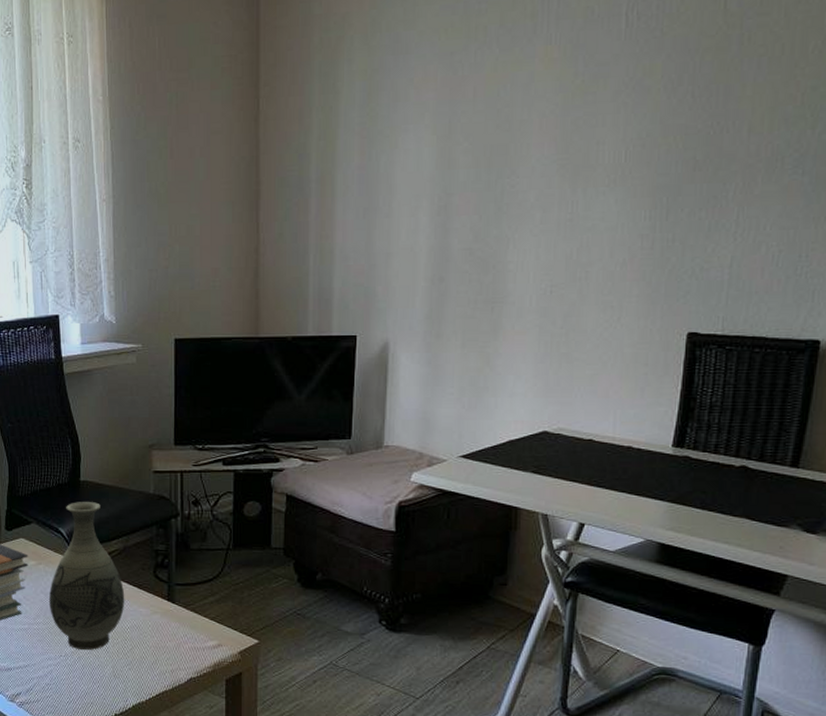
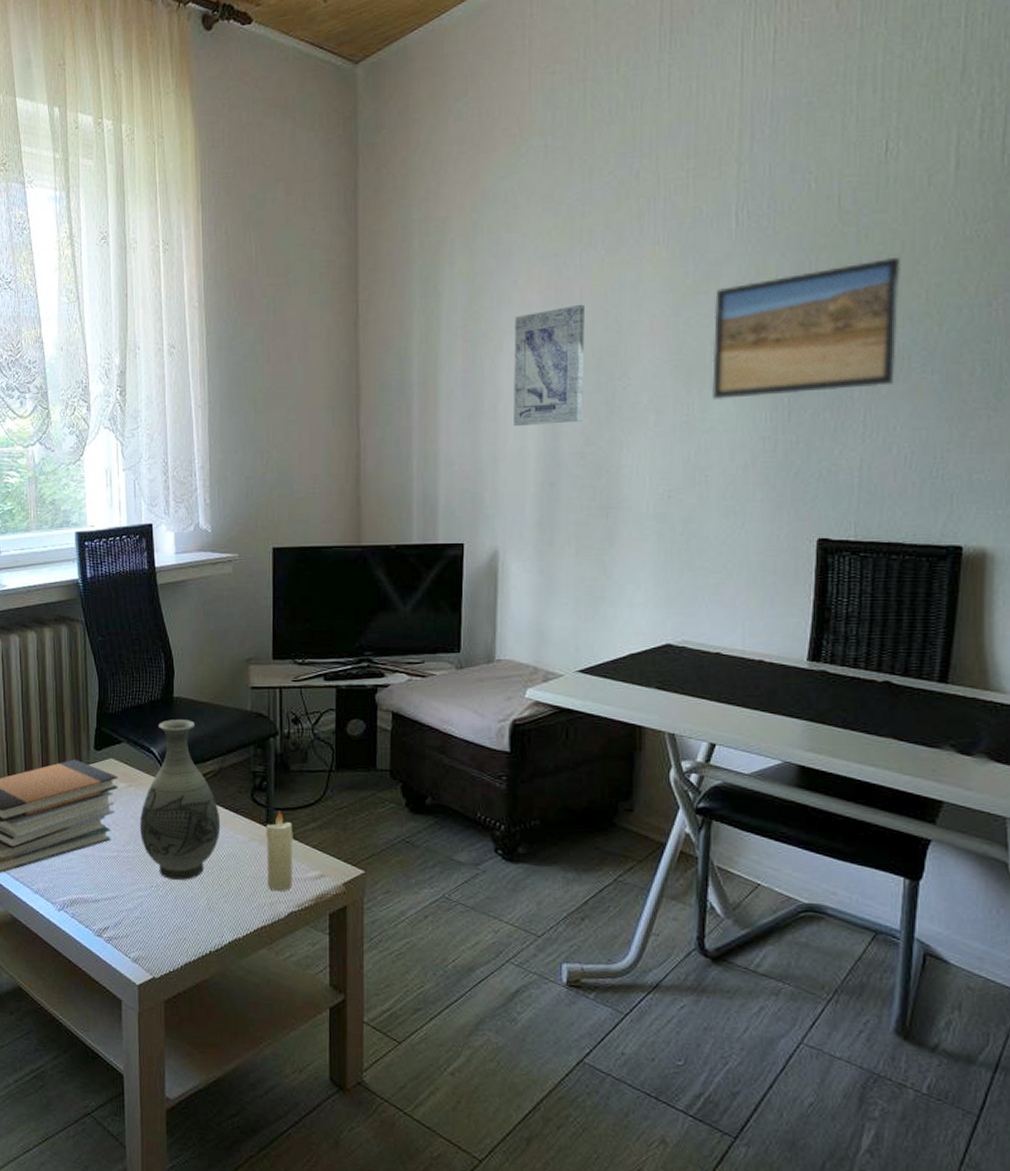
candle: none [166,586,193,660] -> present [265,811,293,892]
wall art: none [405,102,477,223] -> present [512,304,585,427]
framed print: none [596,61,781,199] -> present [712,258,902,401]

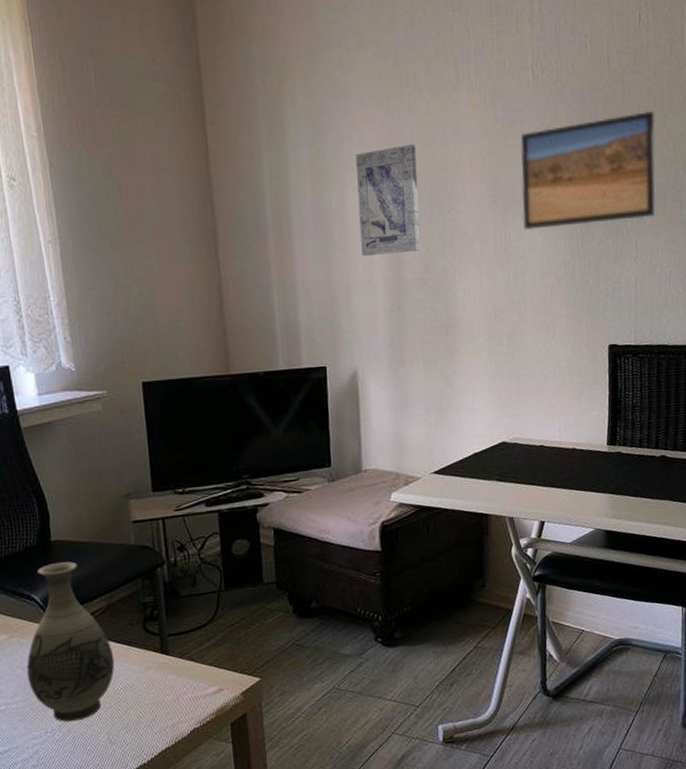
candle: present [265,811,293,892] -> none [160,636,193,713]

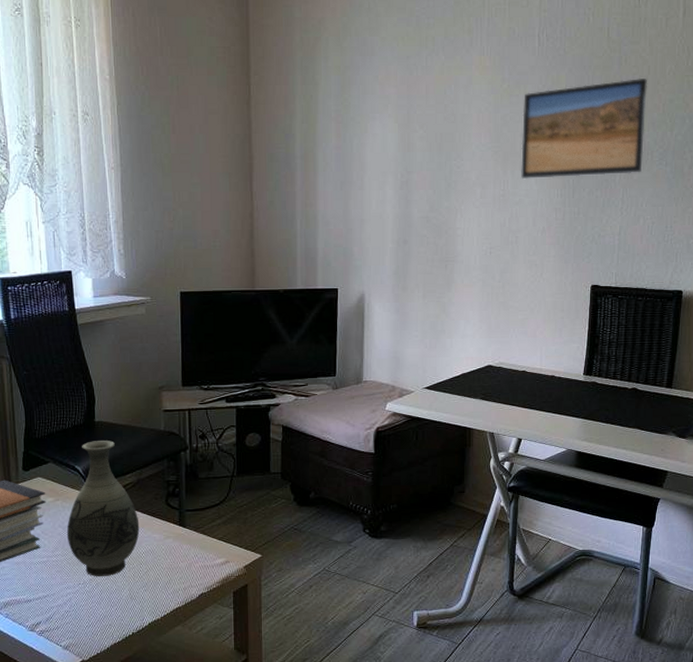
wall art: present [355,144,421,257] -> none [375,98,429,195]

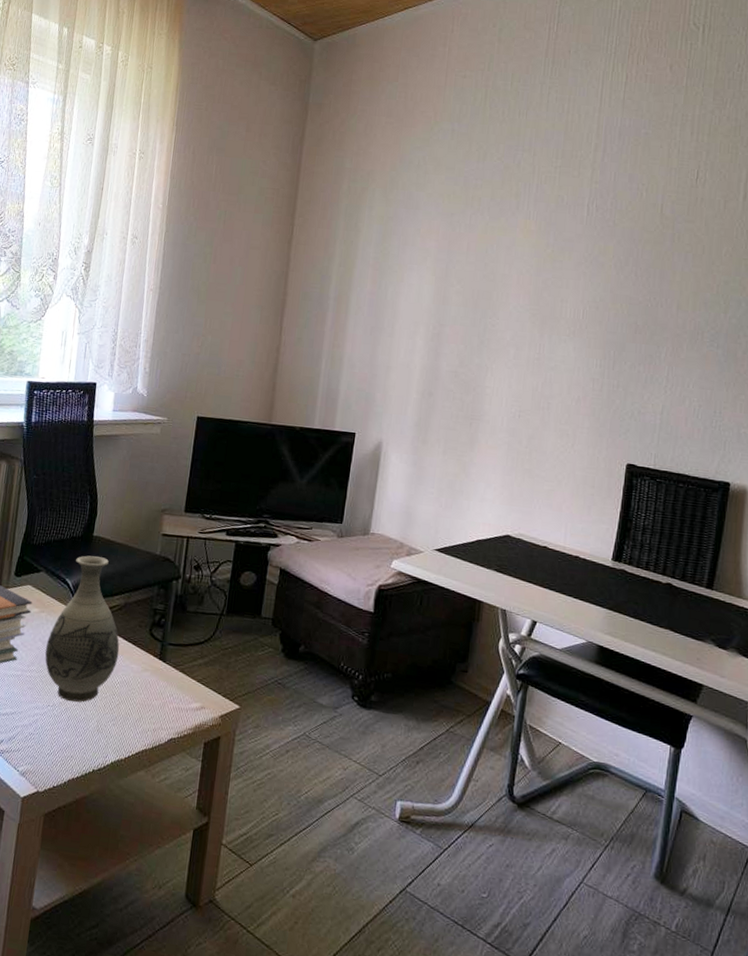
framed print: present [521,79,648,180] -> none [558,256,702,353]

